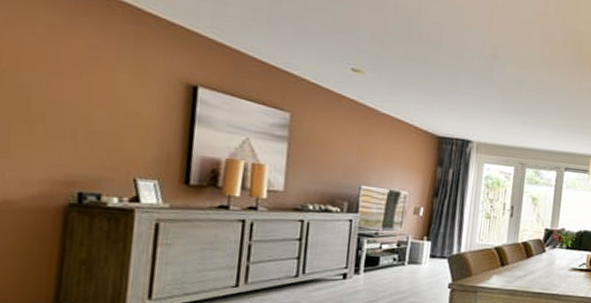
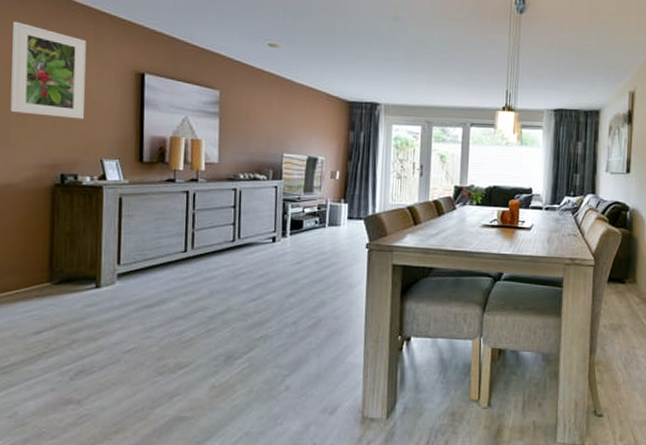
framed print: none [13,9,124,132] -> present [10,21,86,119]

